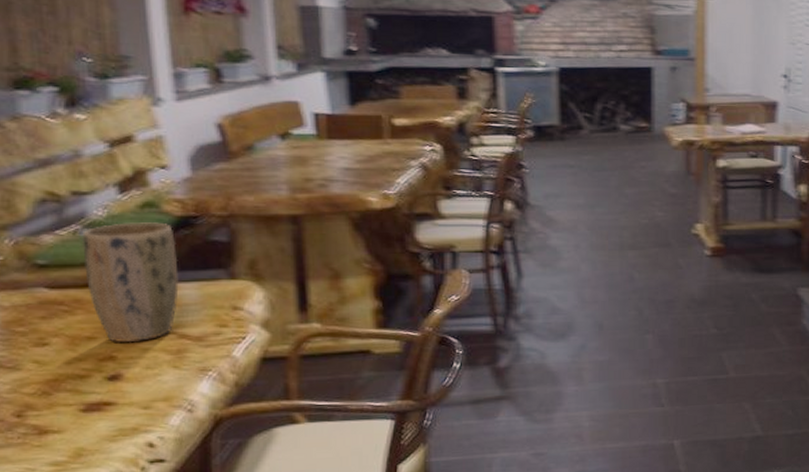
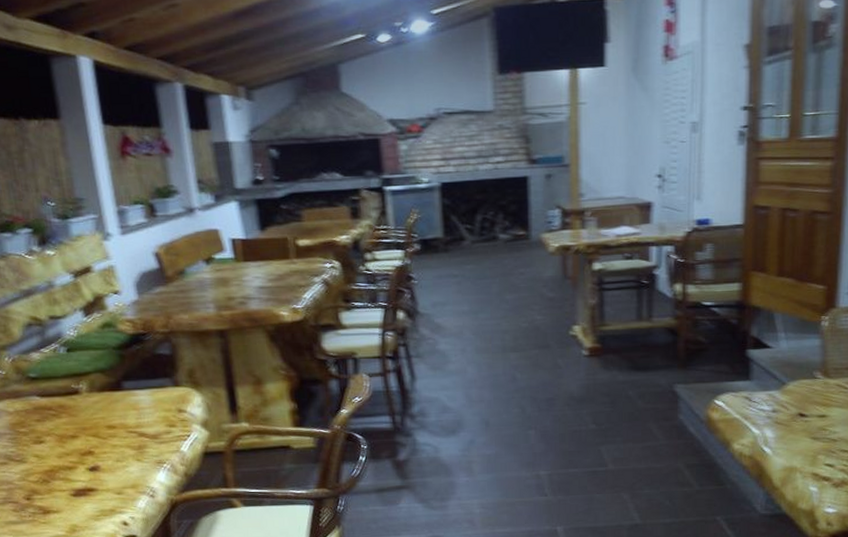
plant pot: present [81,222,179,343] -> none [59,340,136,441]

